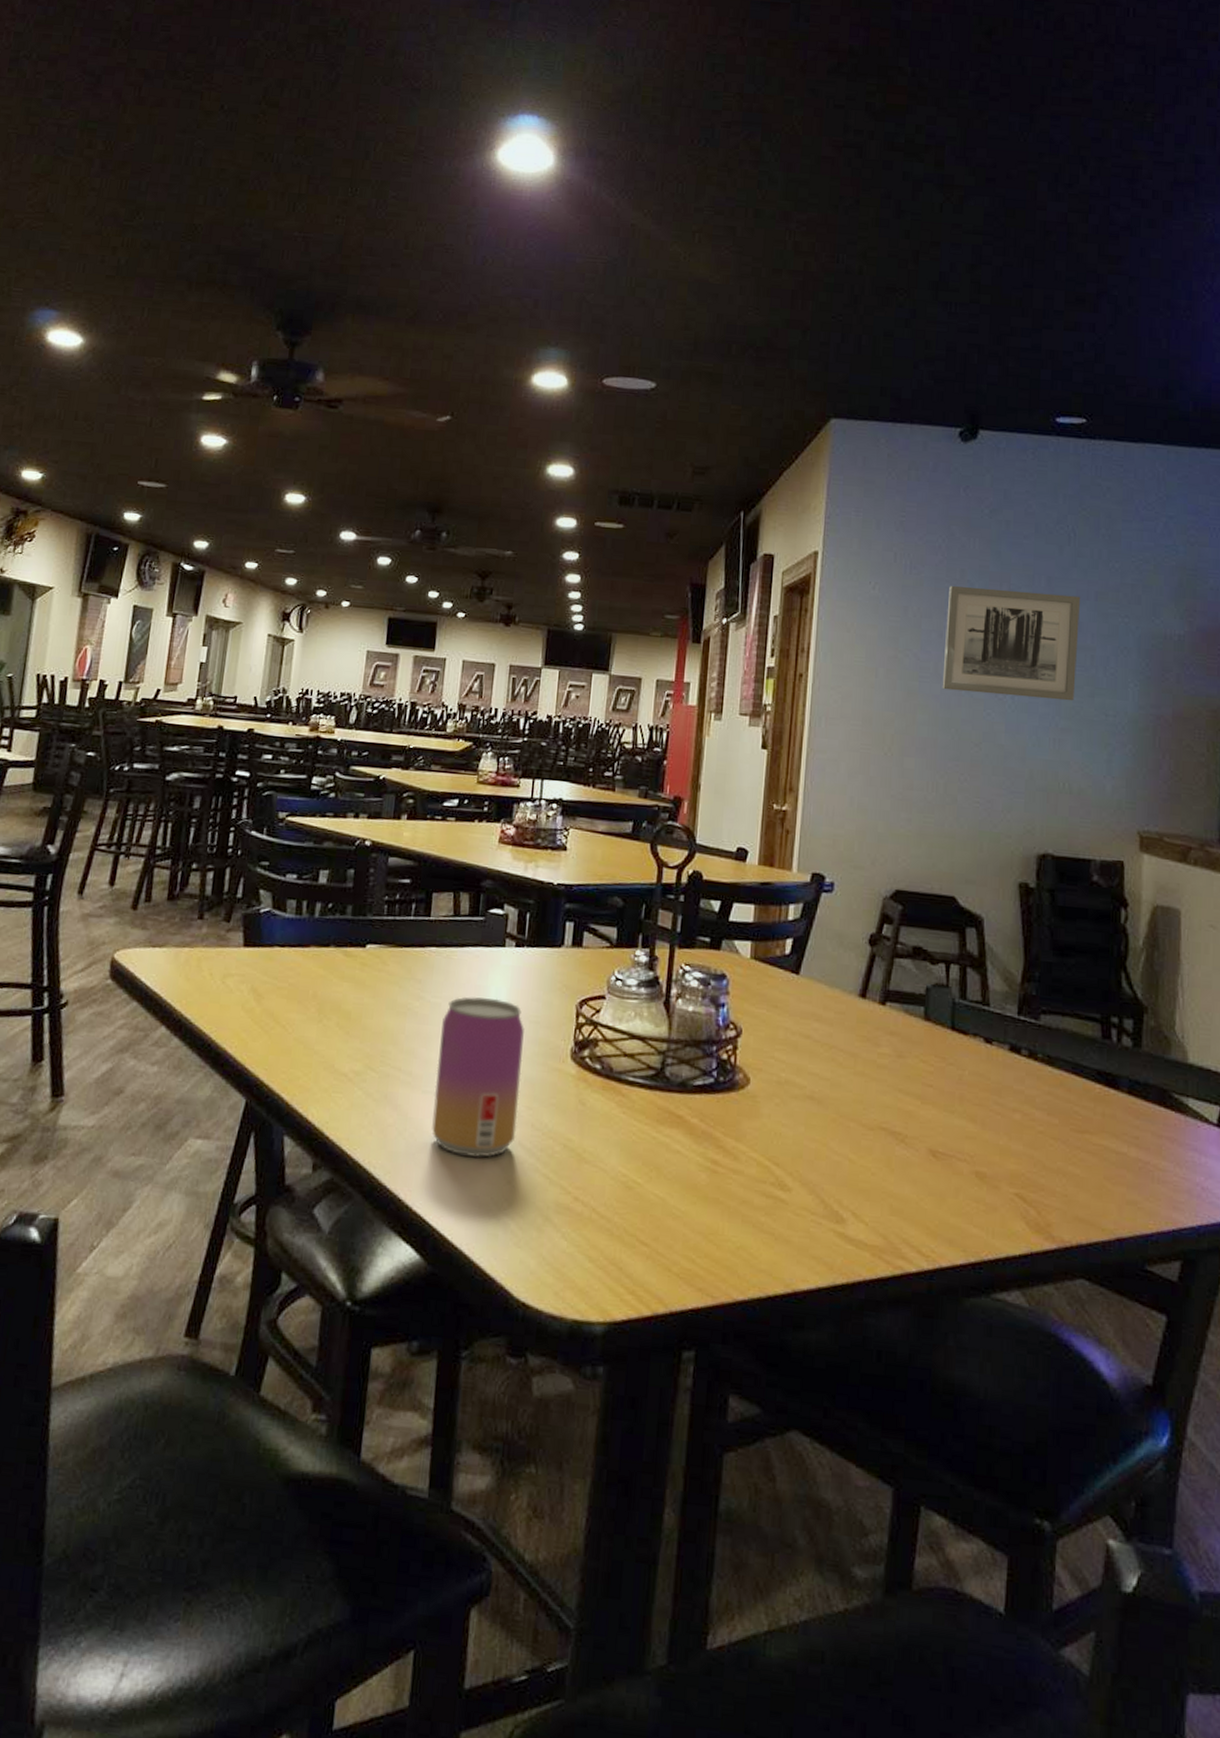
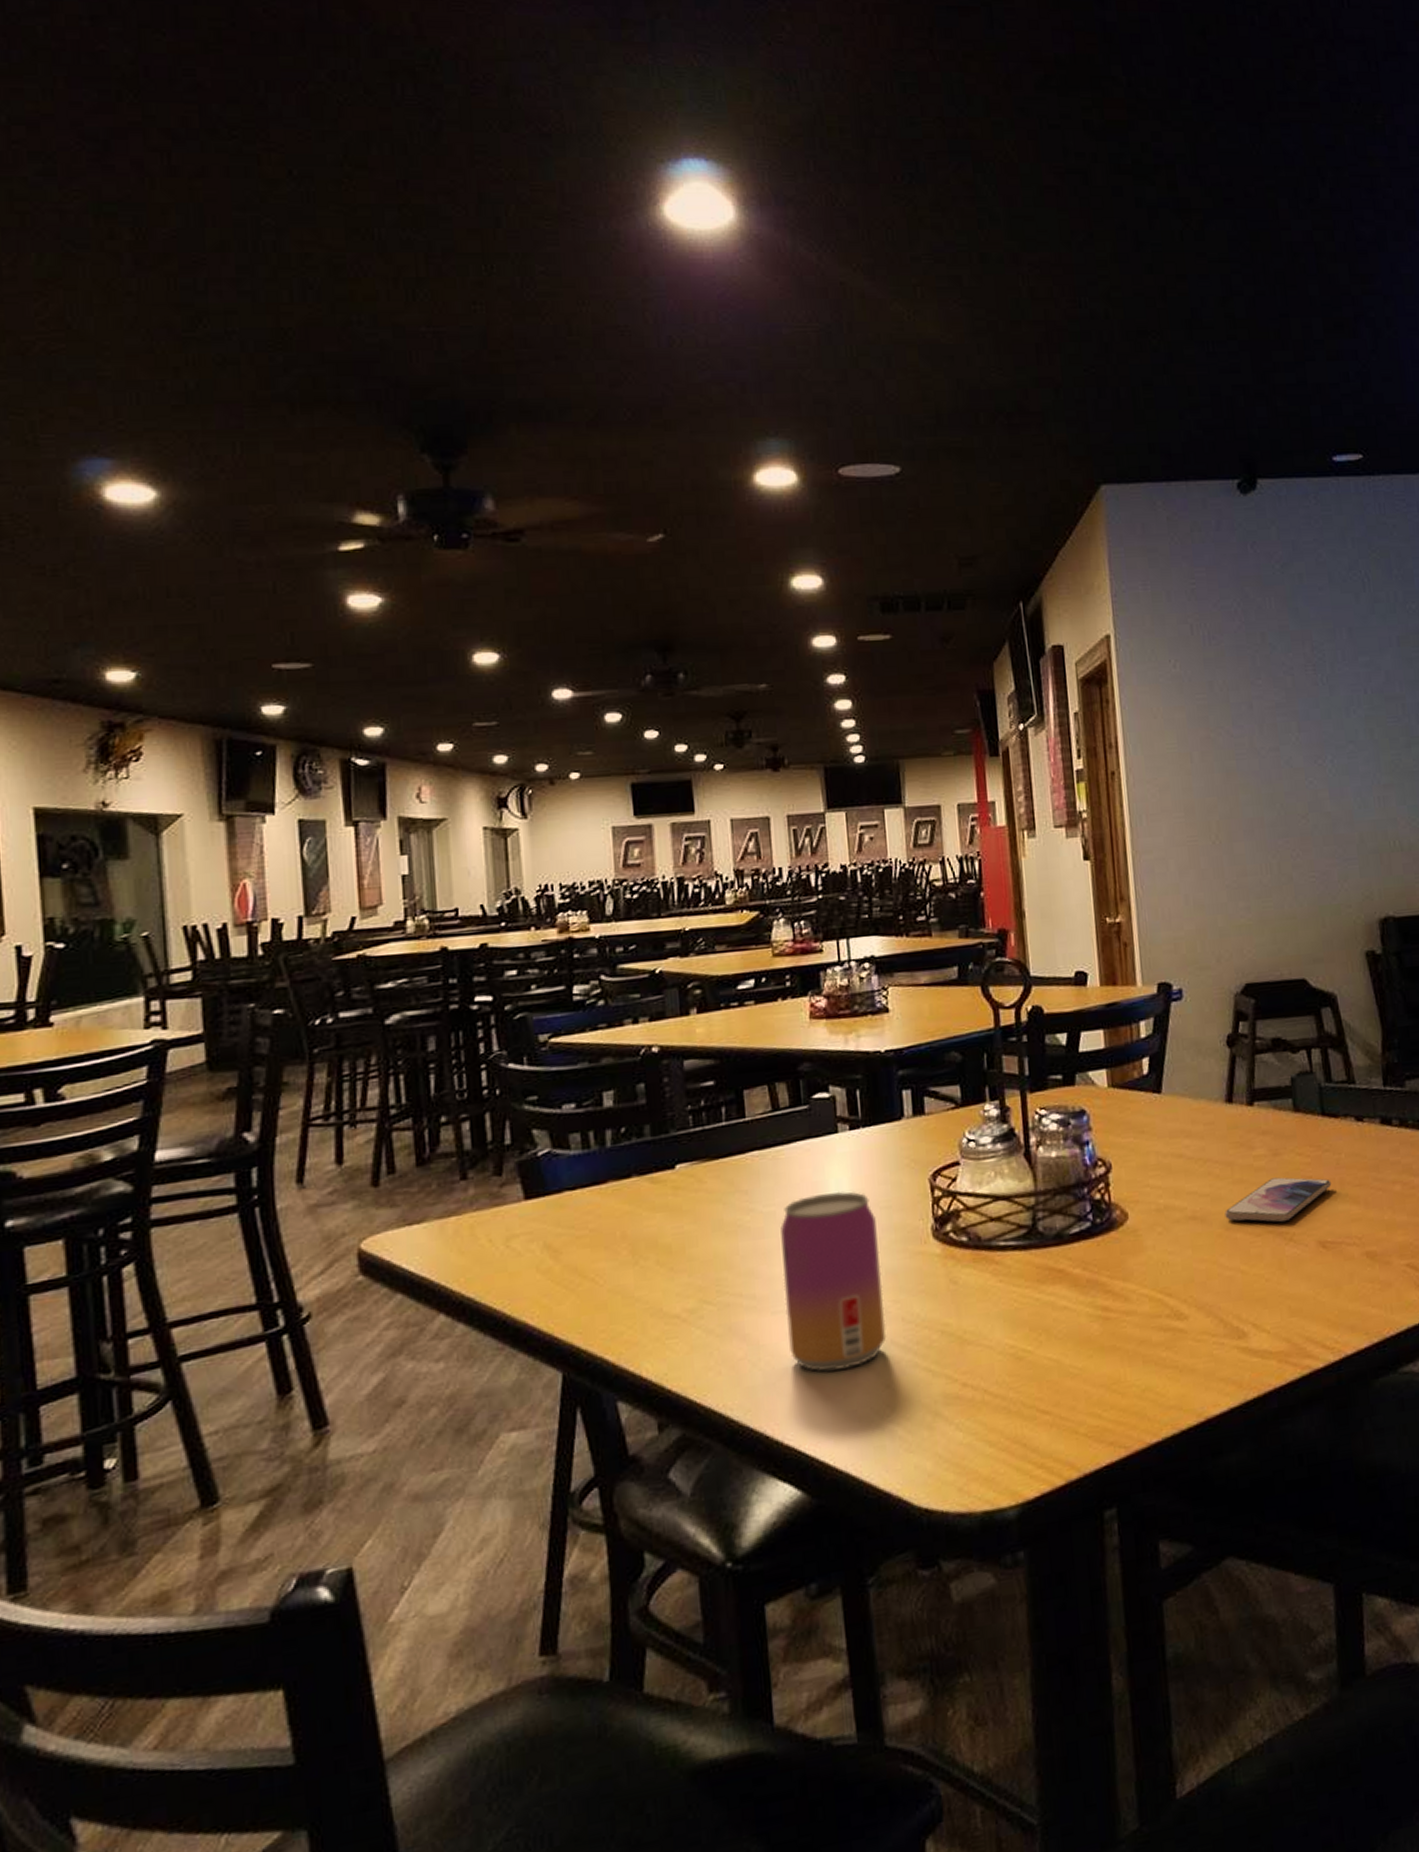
smartphone: none [842,1078,951,1123] -> present [1225,1177,1332,1223]
wall art: present [942,586,1080,701] -> none [1252,644,1392,764]

